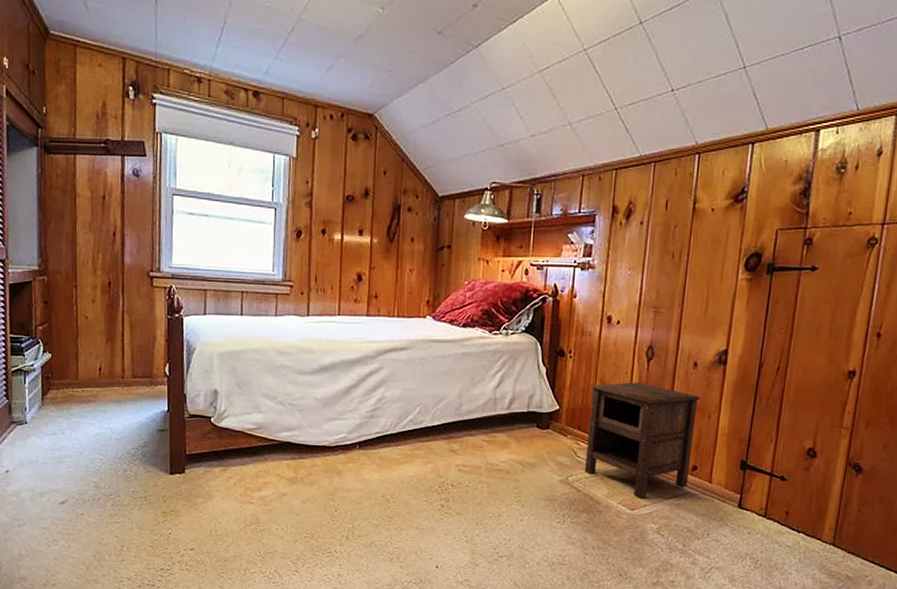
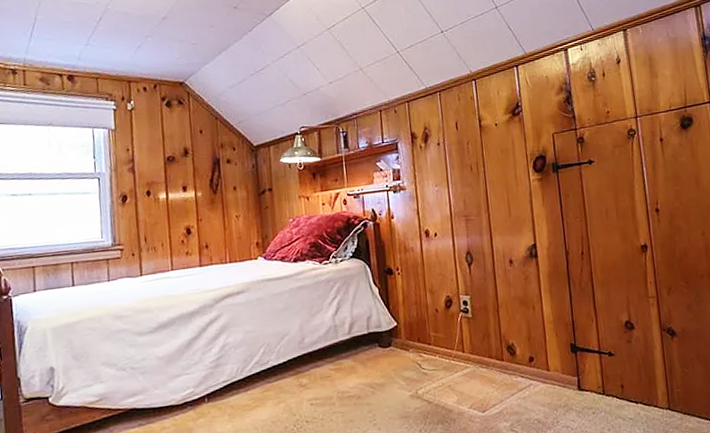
nightstand: present [584,382,701,498] -> none [422,286,528,399]

